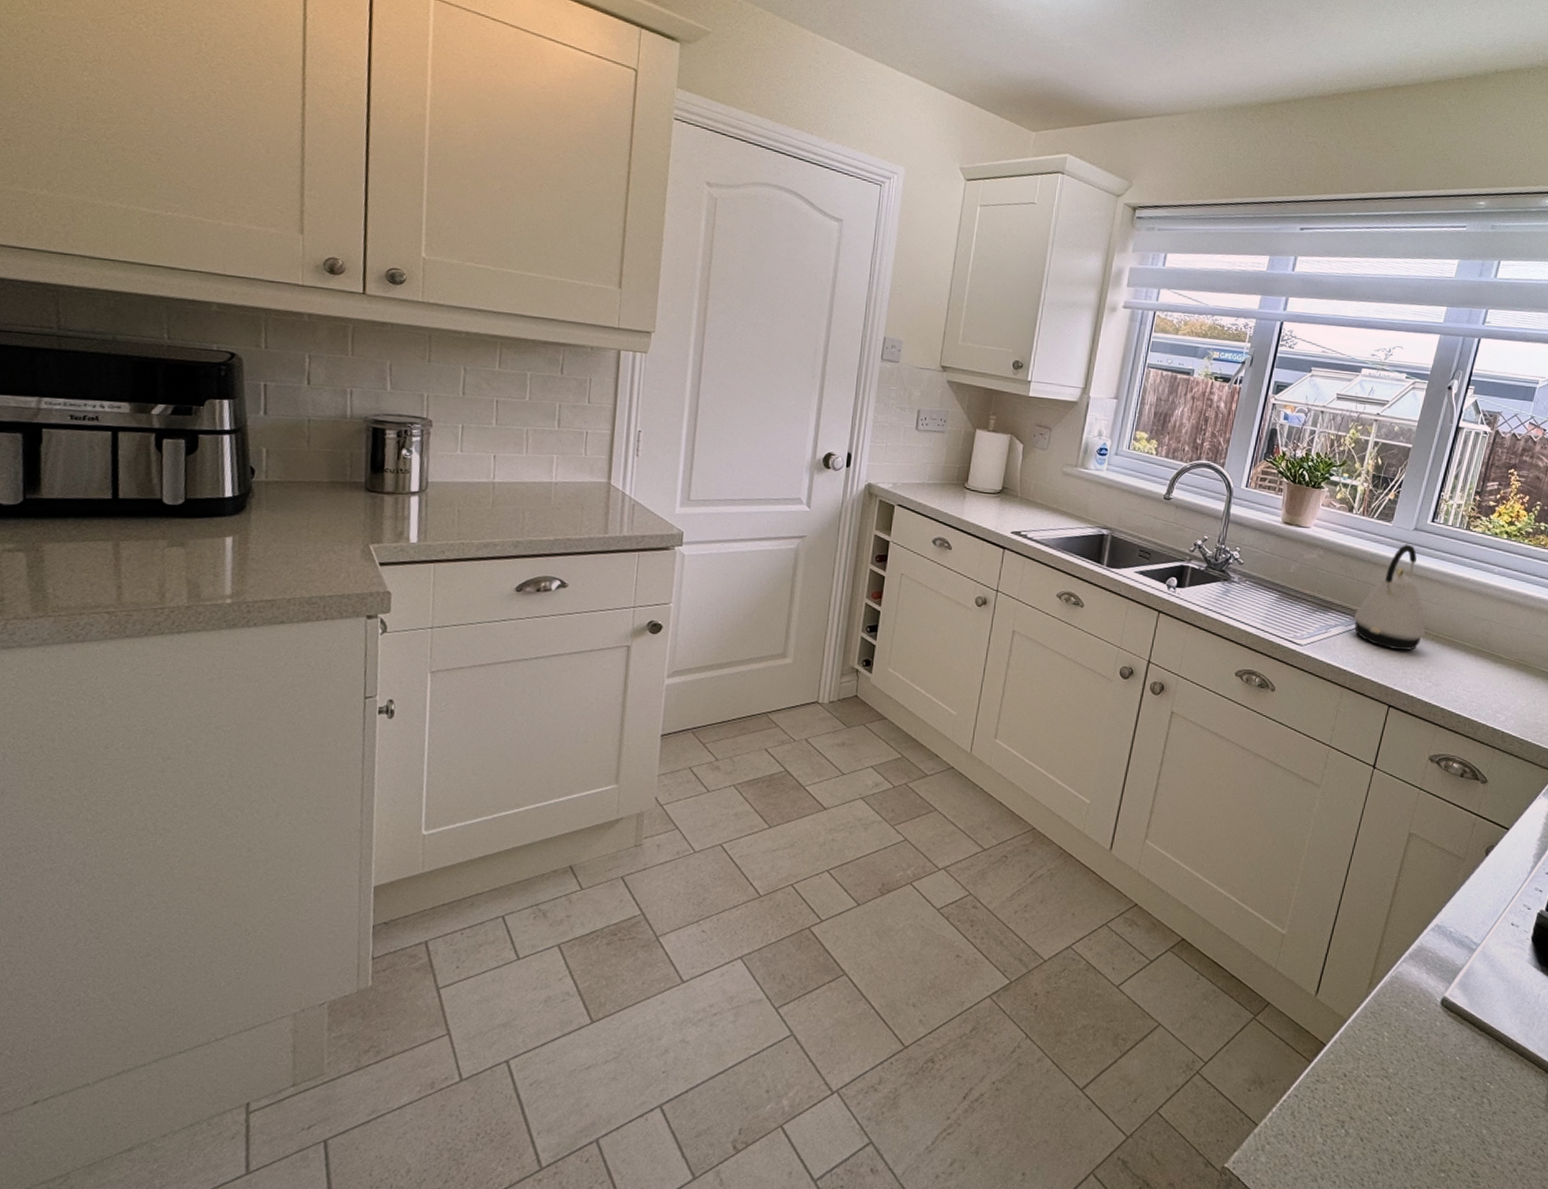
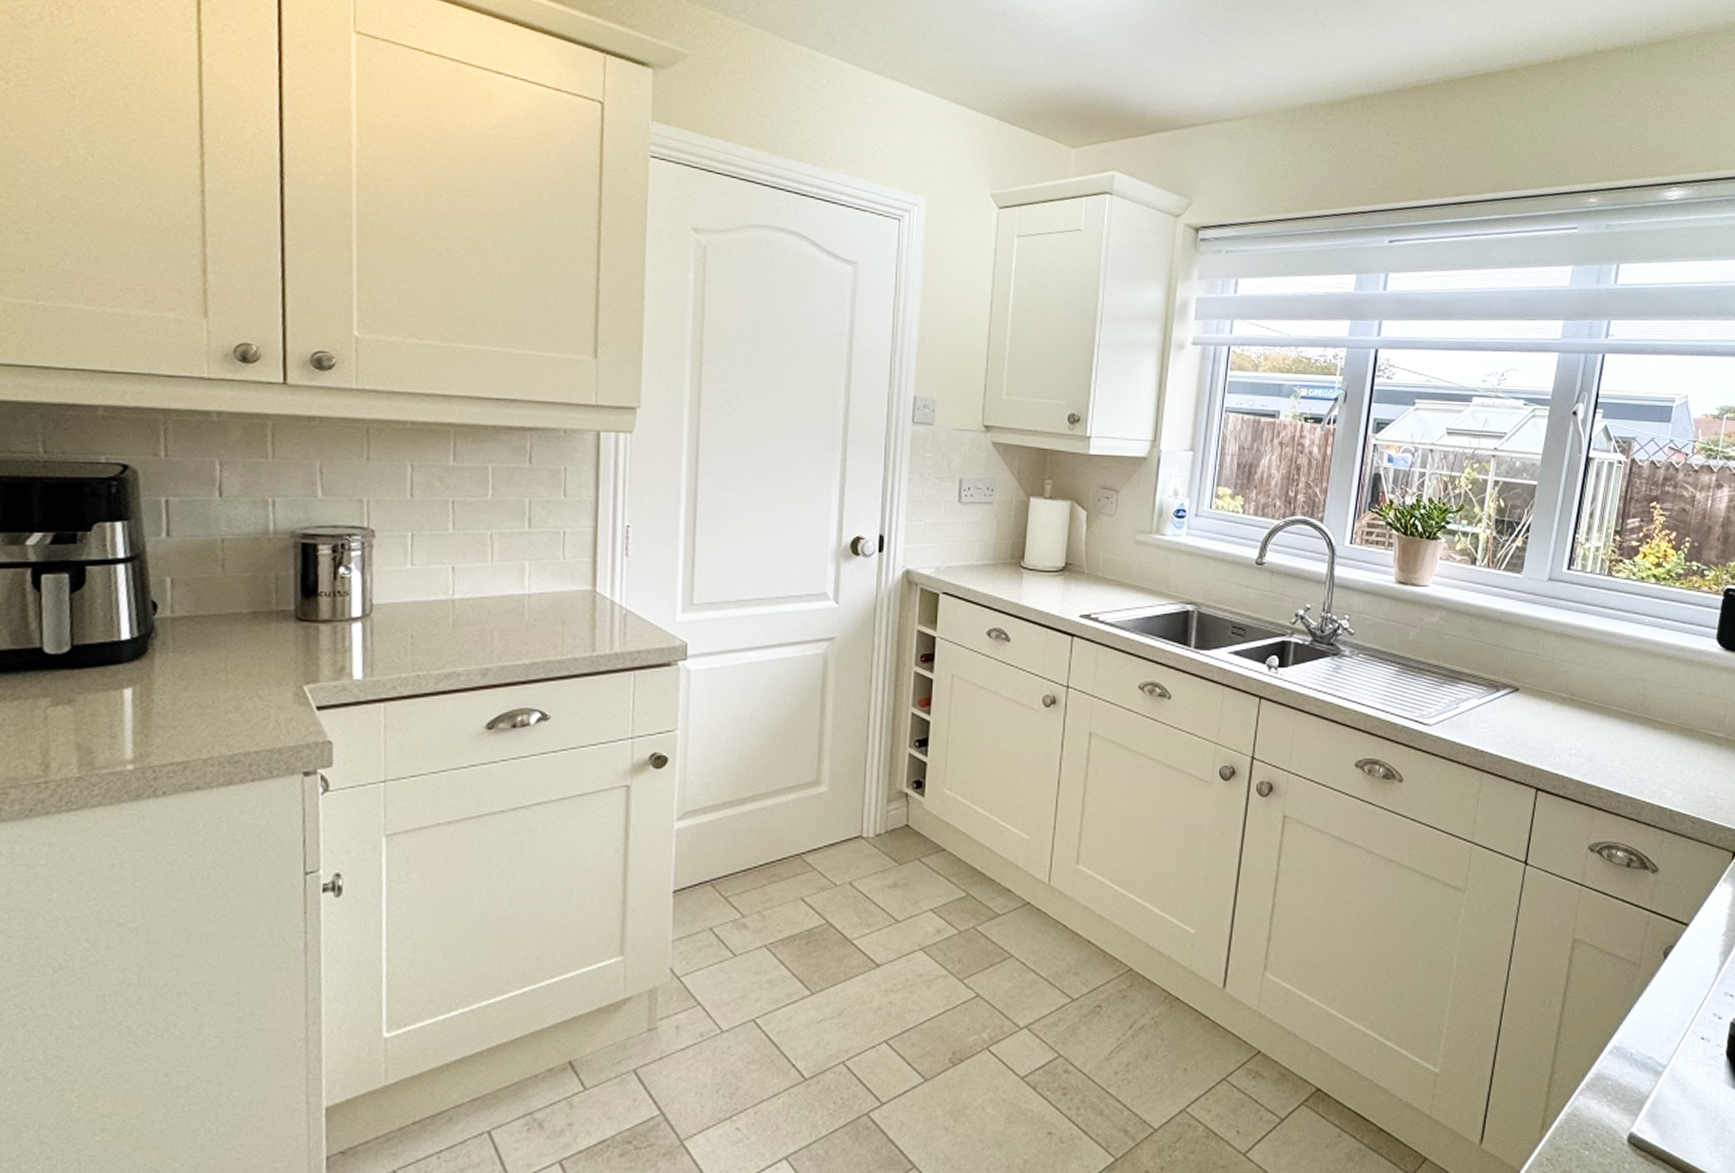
kettle: present [1354,544,1425,651] -> none [1488,597,1571,723]

